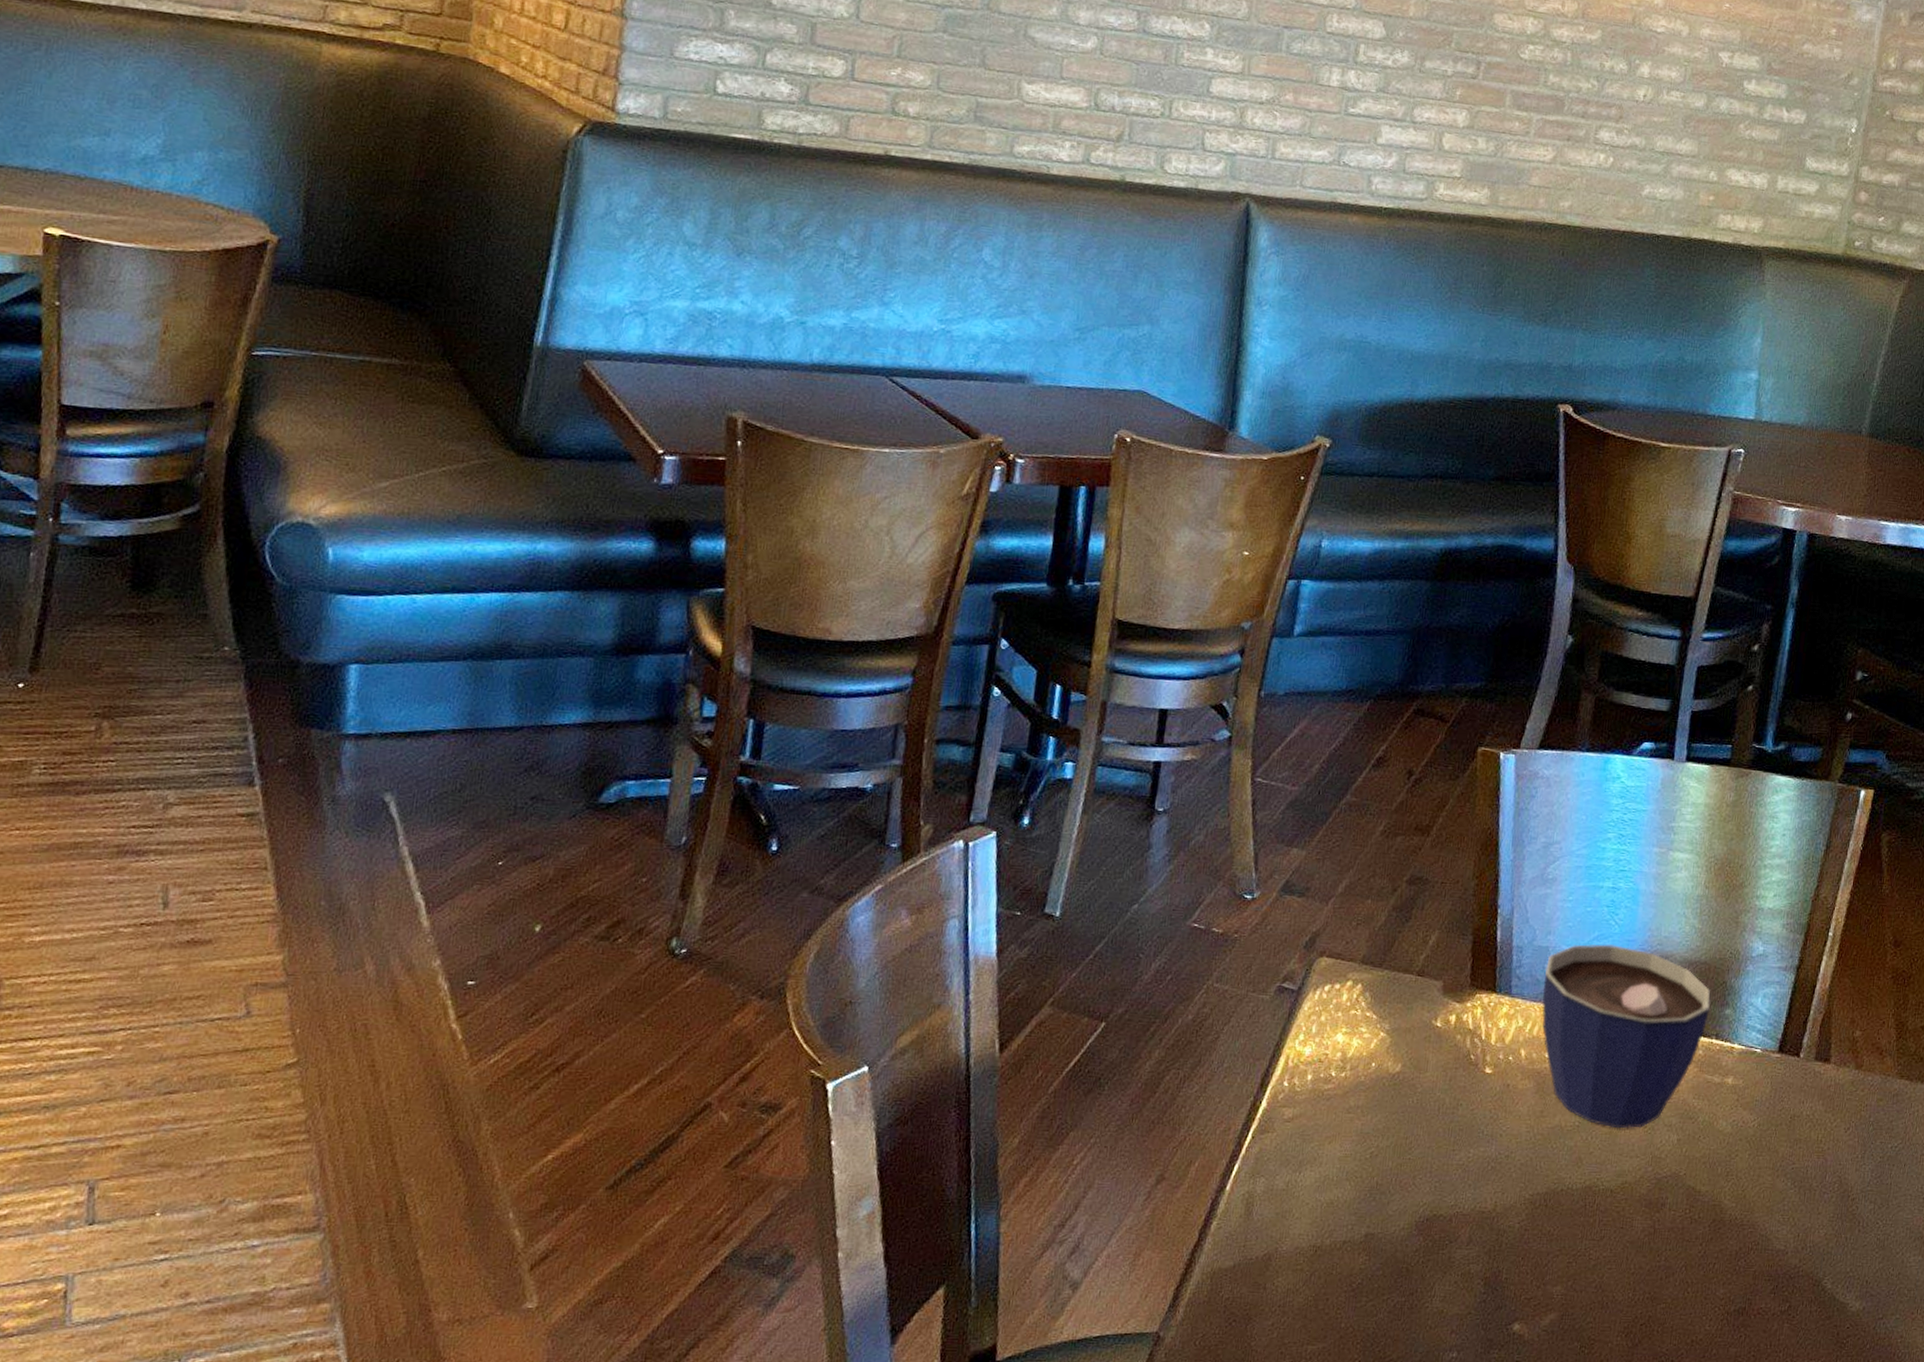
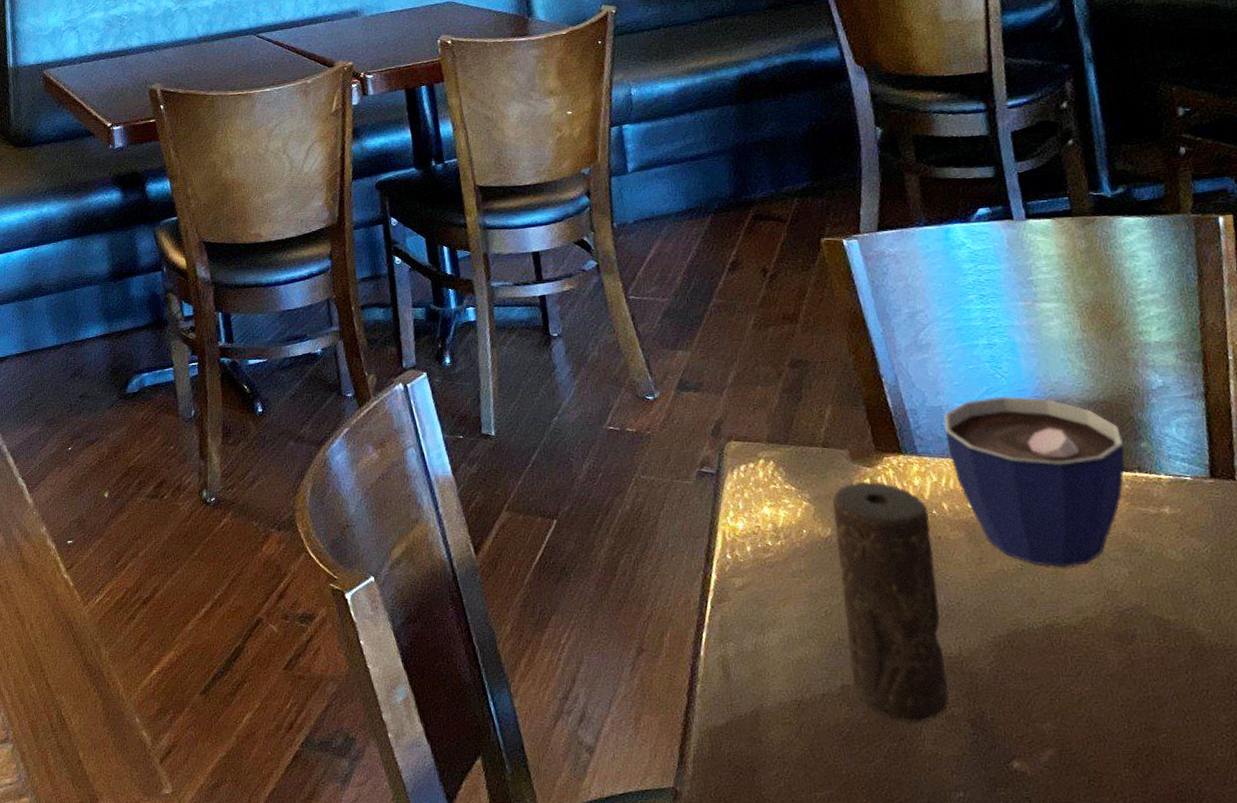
candle: none [1377,1017,1505,1278] -> present [832,481,949,723]

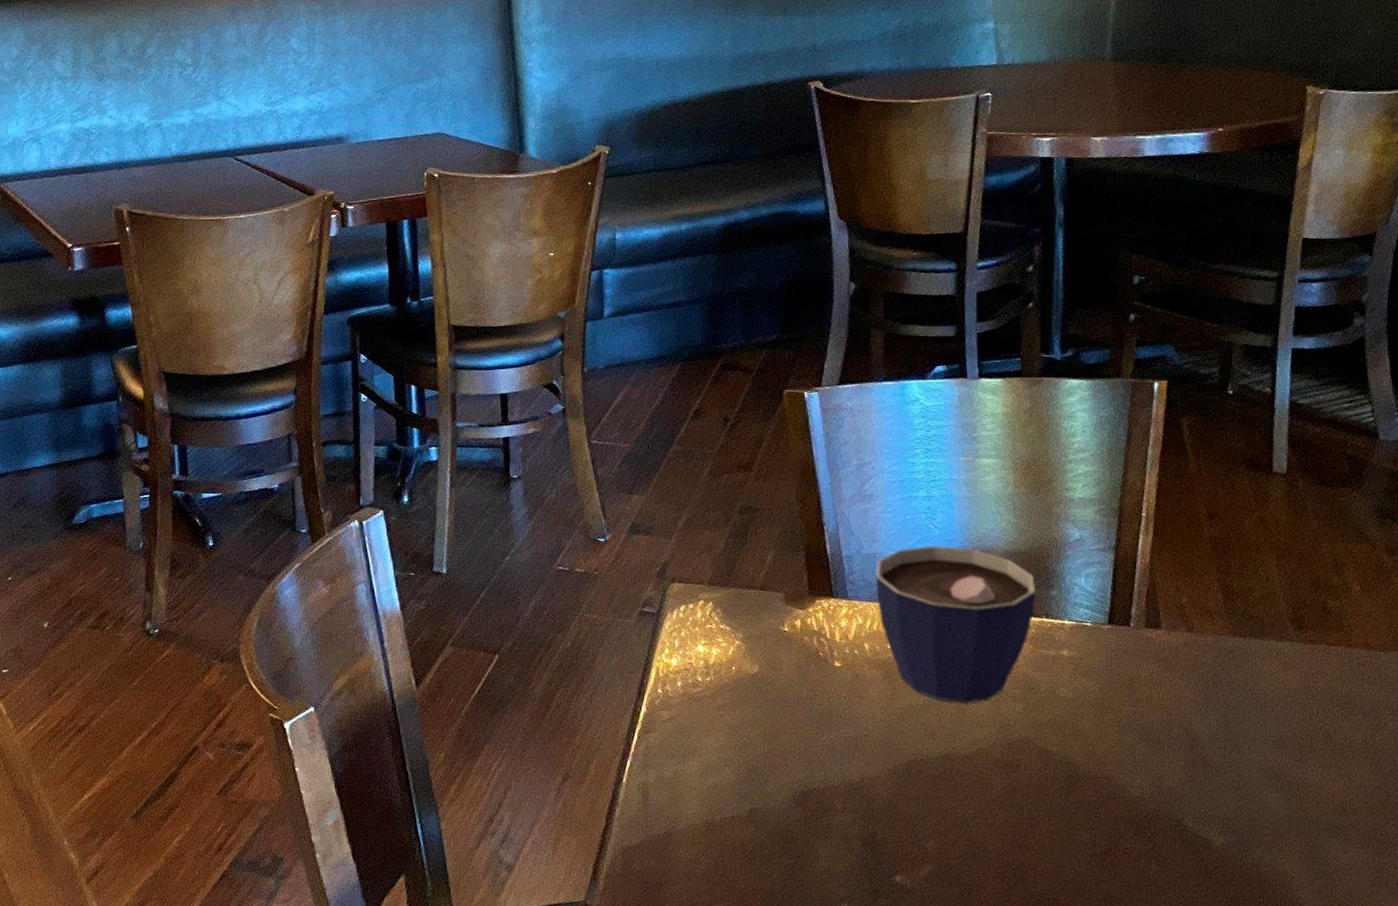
candle: present [832,481,949,723] -> none [760,623,851,842]

